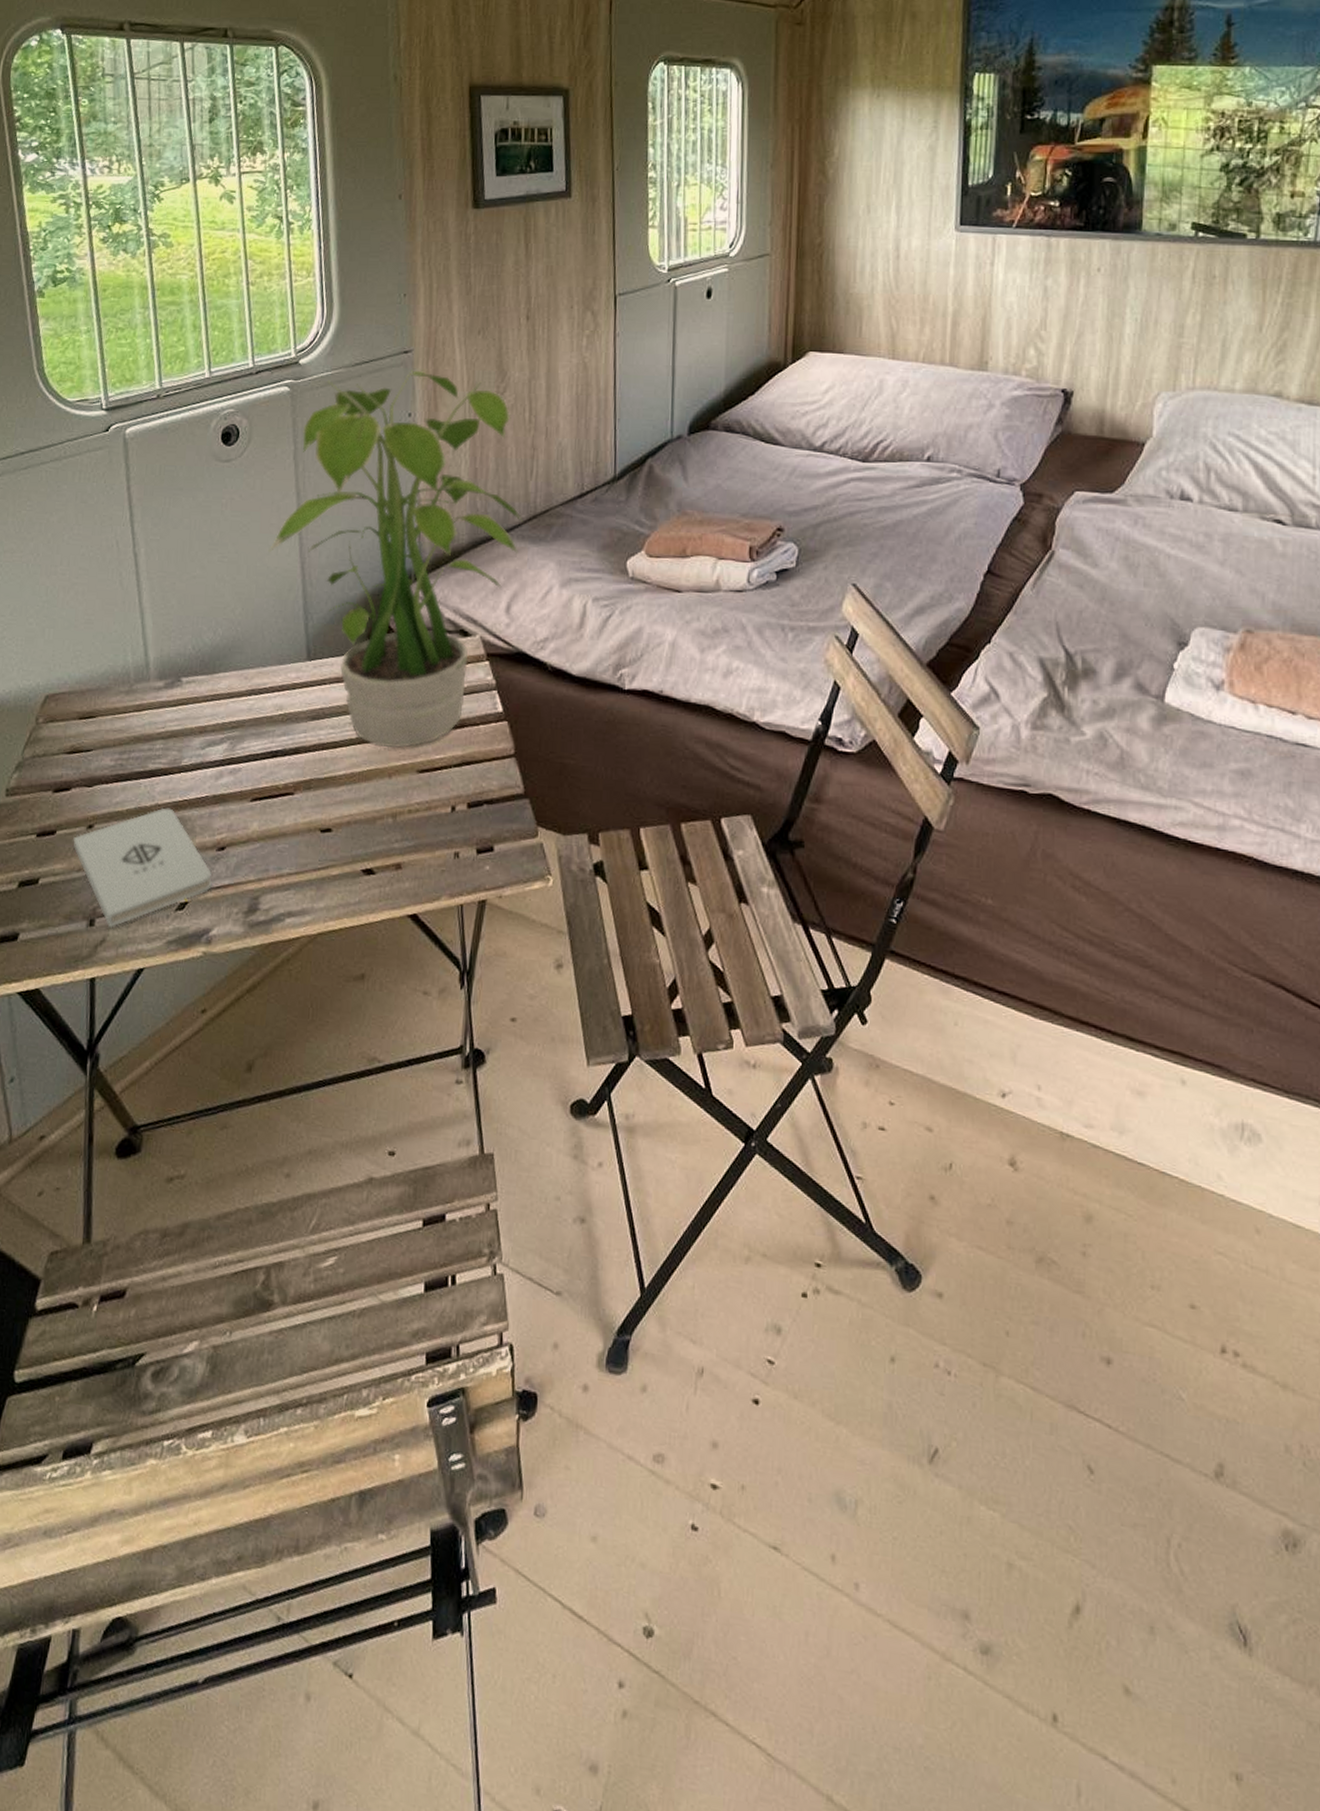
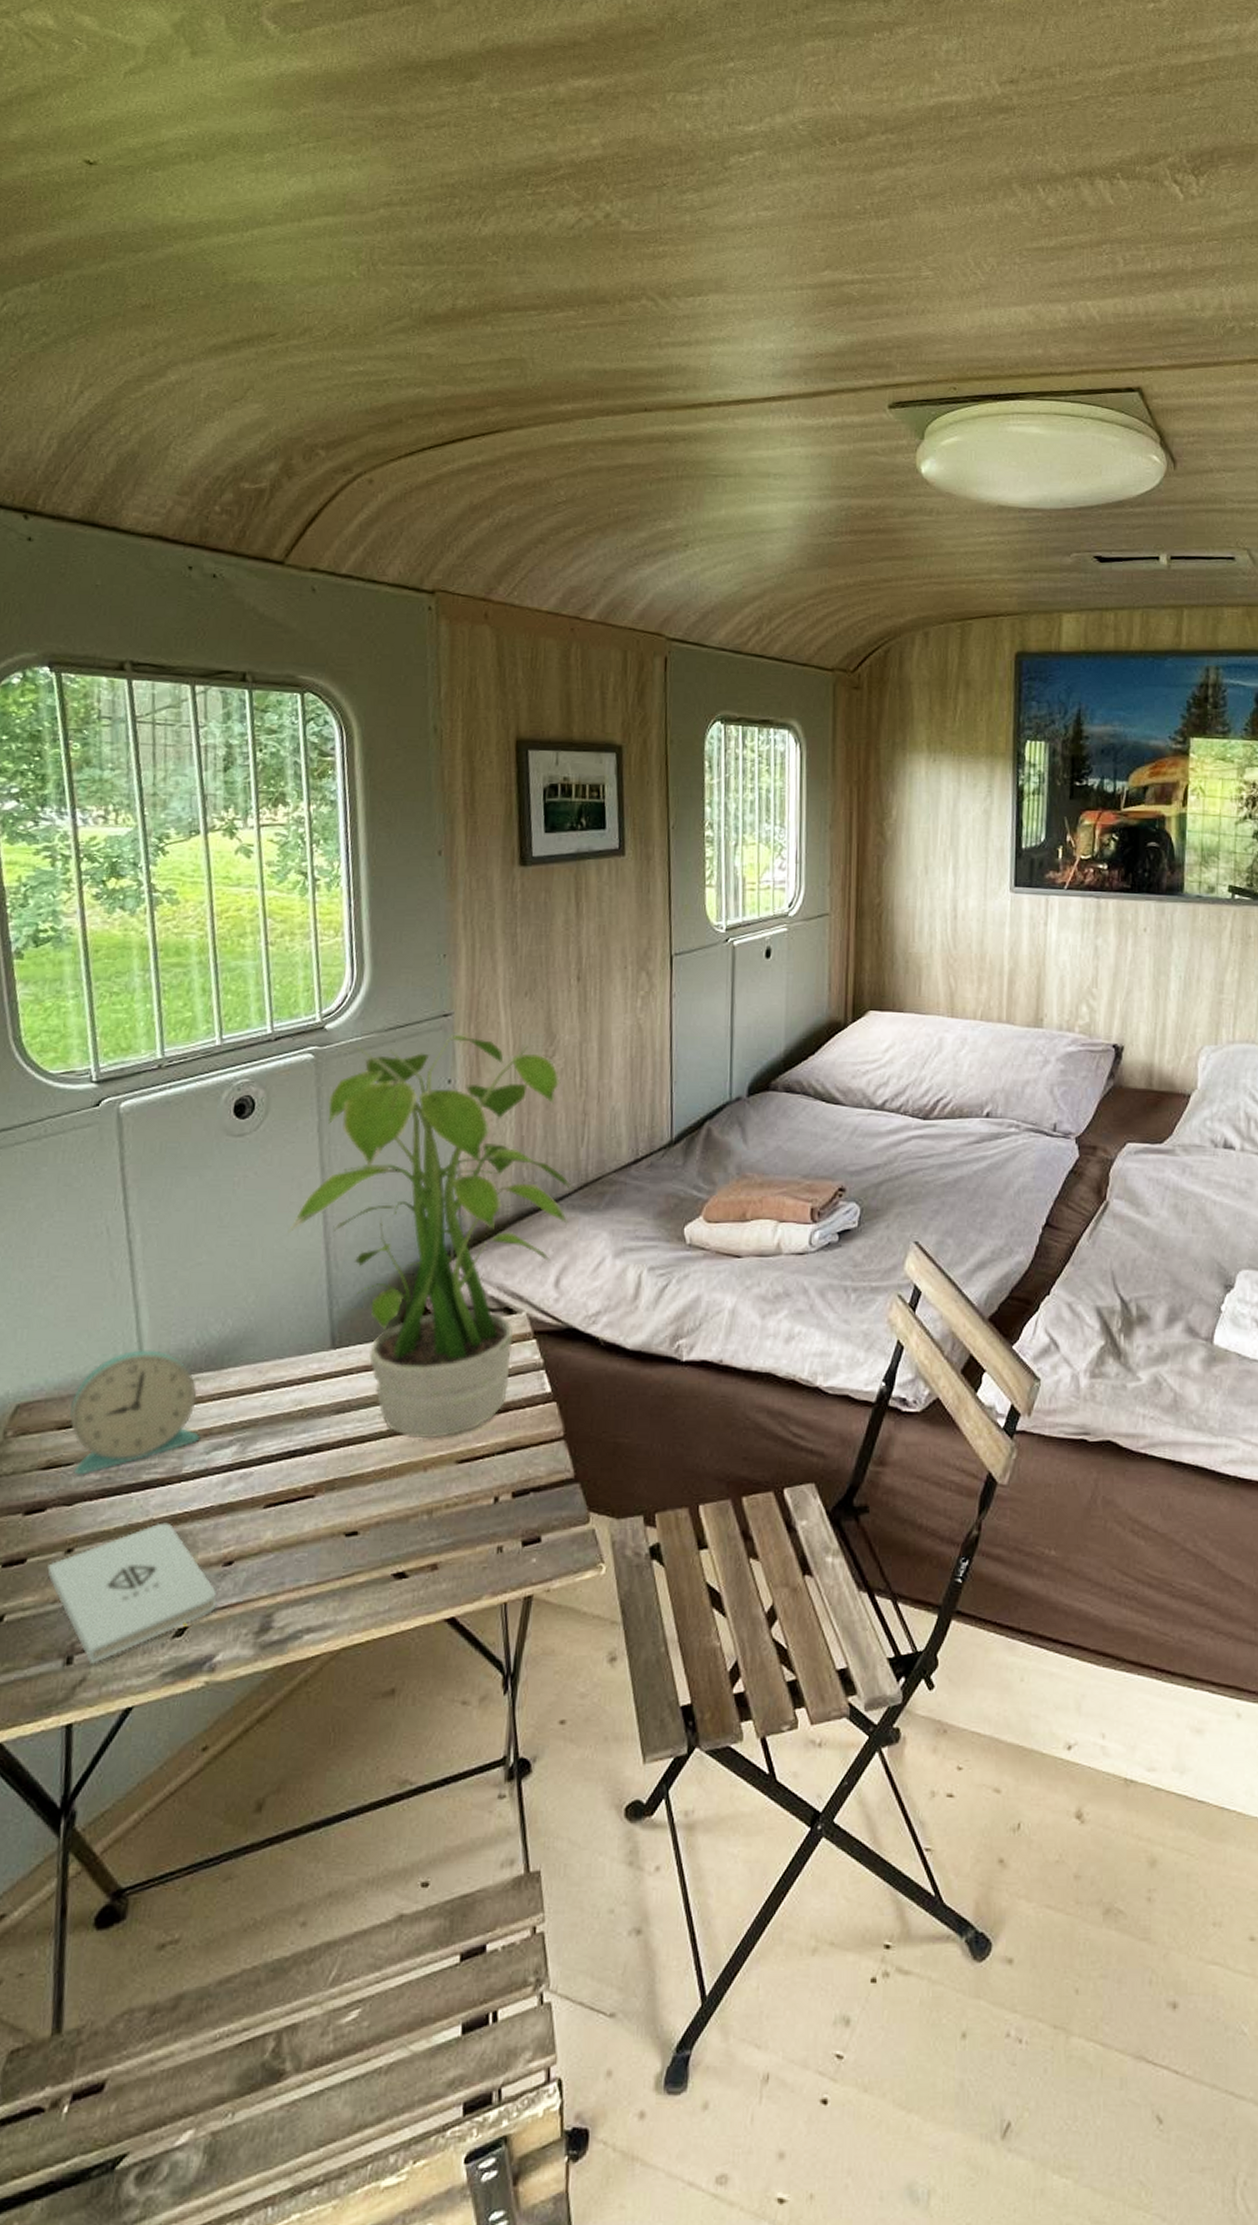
alarm clock: none [88,652,197,761] -> present [69,1350,201,1475]

